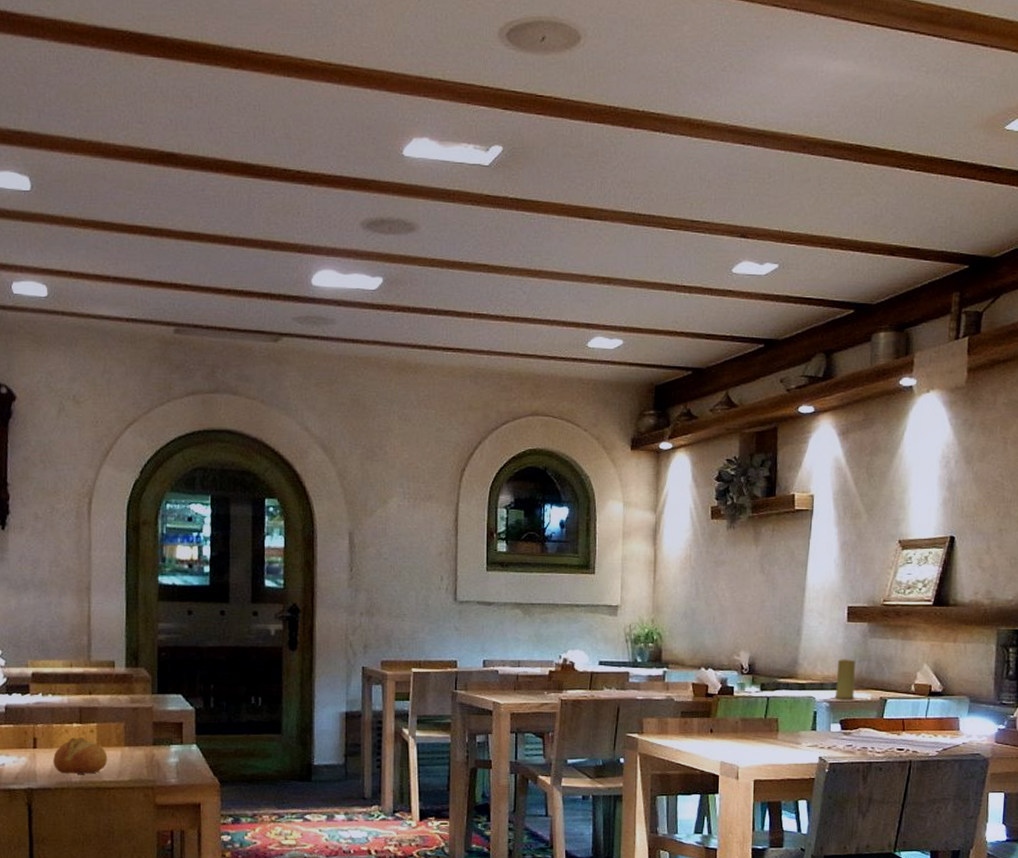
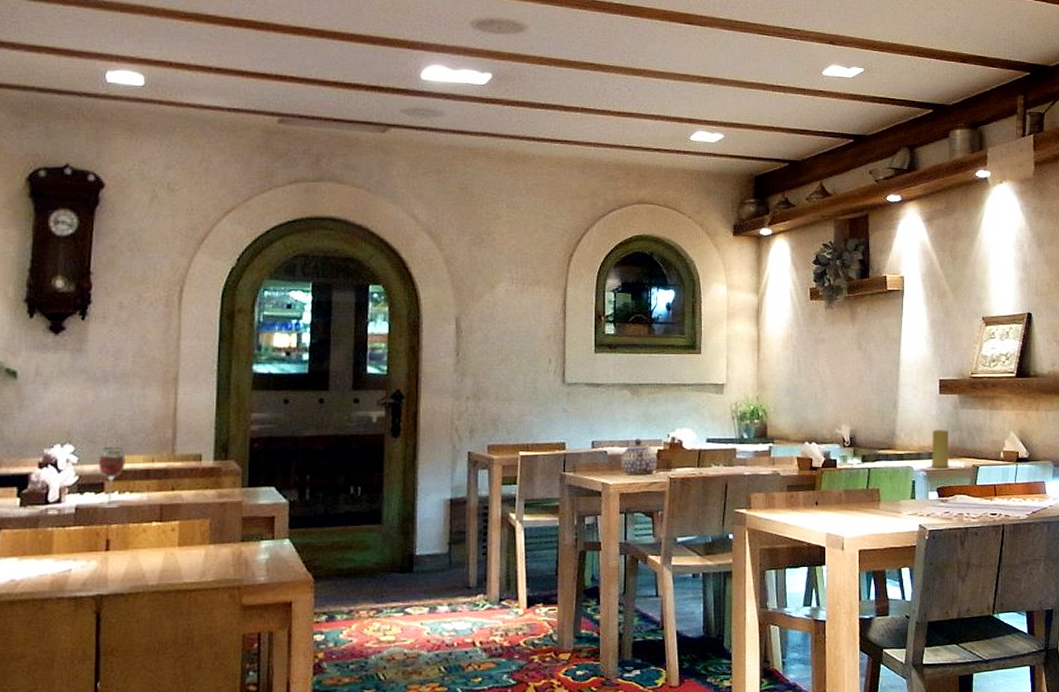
wineglass: none [23,652,47,709] -> present [98,447,125,509]
bread roll: present [53,738,108,774] -> none [128,537,190,577]
teapot: none [512,659,549,695] -> present [621,438,658,475]

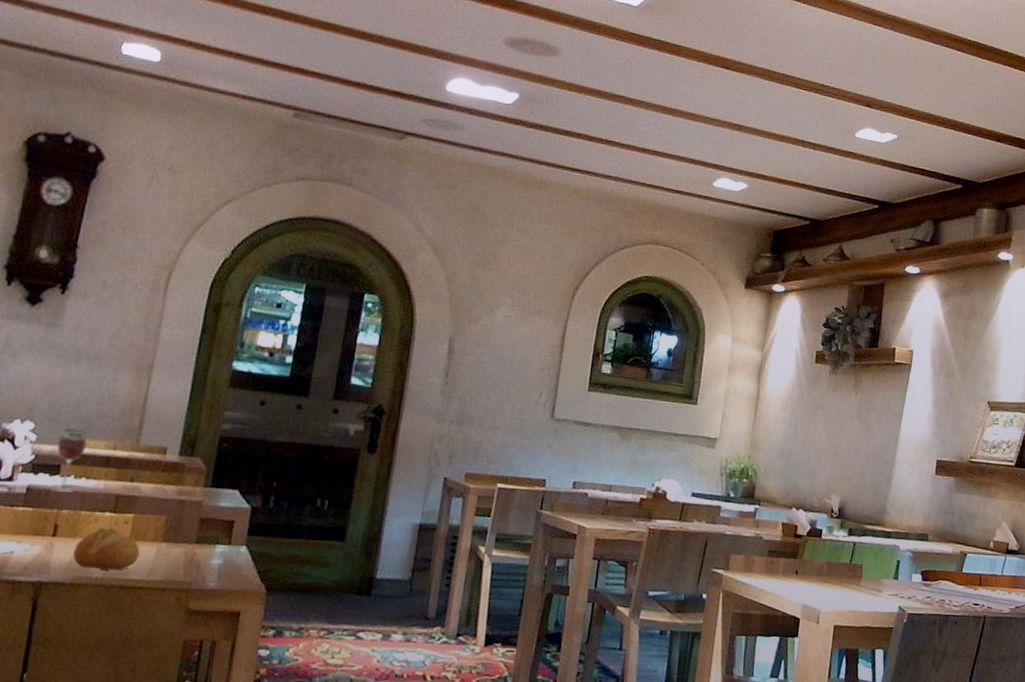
bread roll: none [128,537,190,577] -> present [73,528,140,570]
teapot: present [621,438,658,475] -> none [600,484,639,523]
candle: present [929,429,951,470] -> none [915,510,940,553]

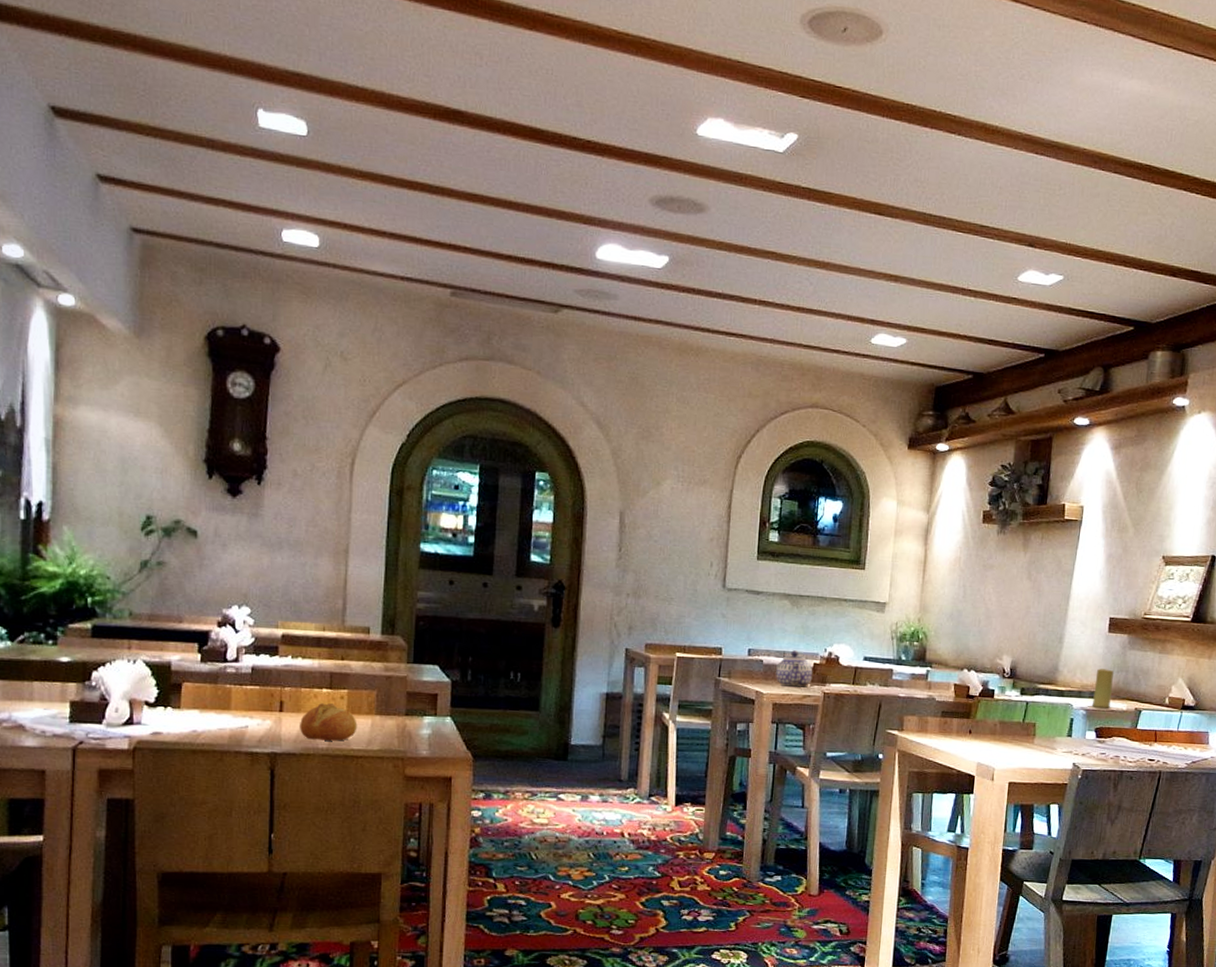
wineglass: present [51,428,87,493] -> none [273,612,298,672]
teapot: none [600,484,639,523] -> present [776,650,813,687]
candle: none [915,510,940,553] -> present [1089,668,1114,711]

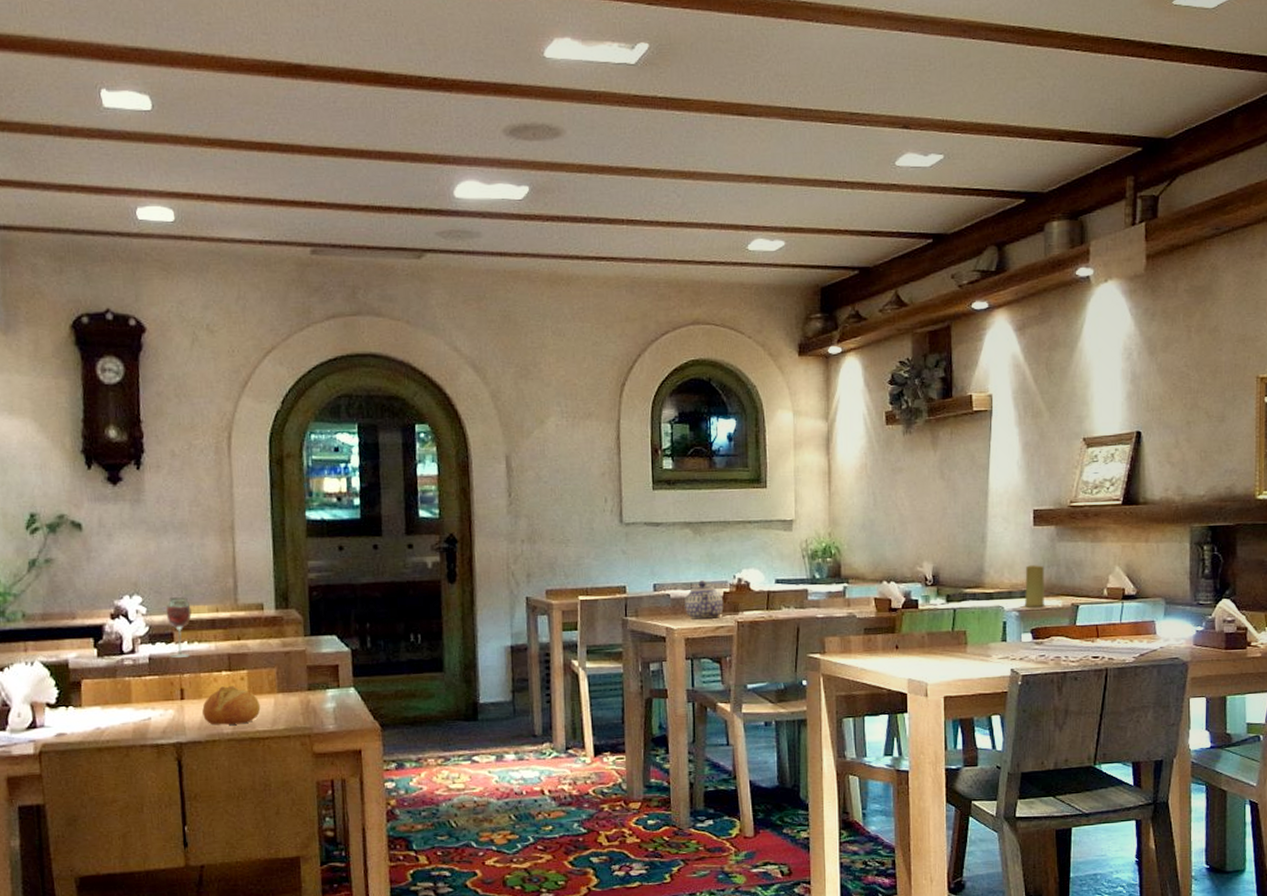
wineglass: none [273,612,298,672] -> present [166,597,192,659]

